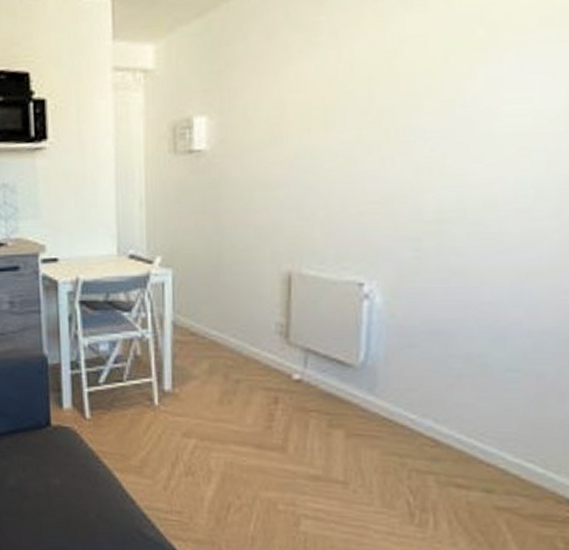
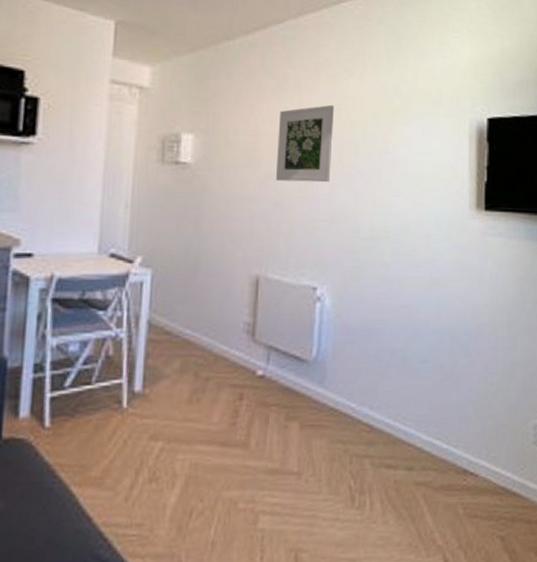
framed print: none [307,52,384,160] -> present [275,104,334,183]

